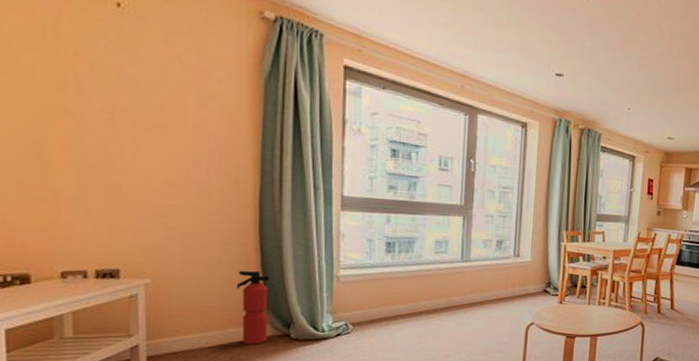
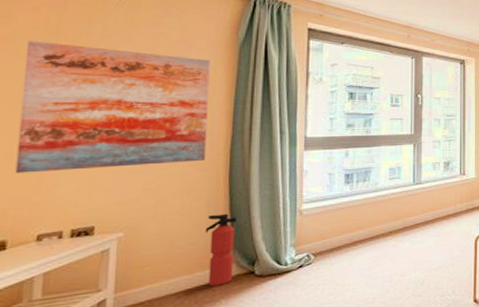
wall art: none [22,49,233,211] -> present [15,40,211,174]

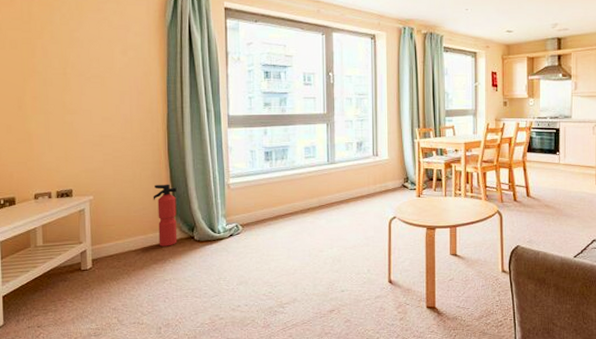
wall art: present [15,40,211,174] -> none [9,29,148,143]

